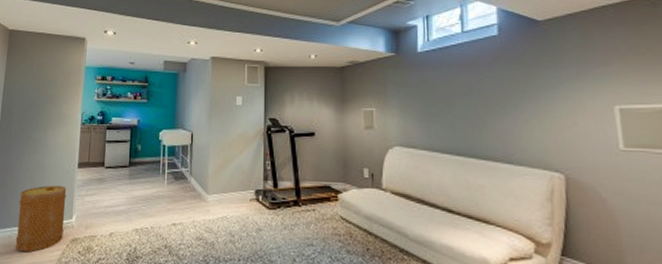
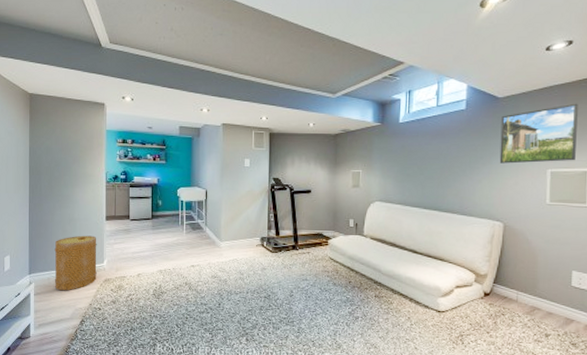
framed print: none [544,25,650,99] -> present [499,103,578,164]

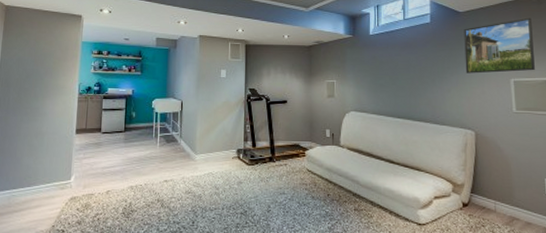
basket: present [54,235,97,291] -> none [15,150,65,212]

